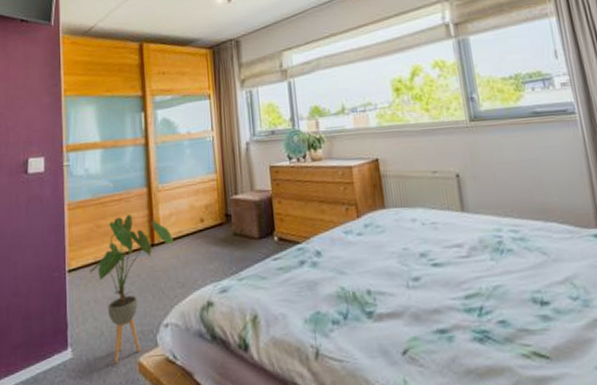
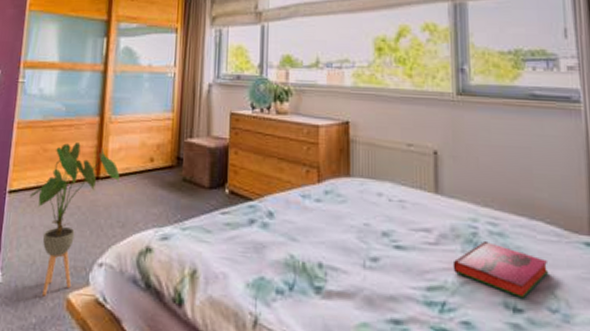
hardback book: none [484,247,567,292] -> present [452,242,549,299]

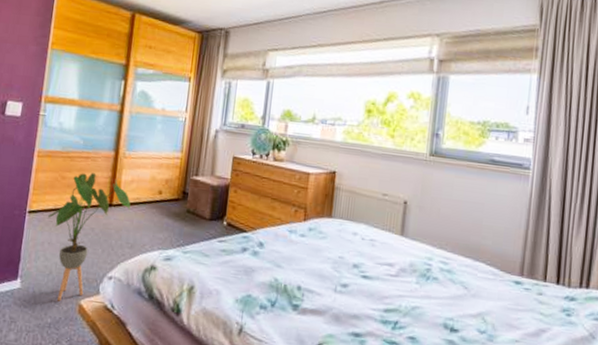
hardback book: present [452,242,549,299] -> none [407,276,484,322]

